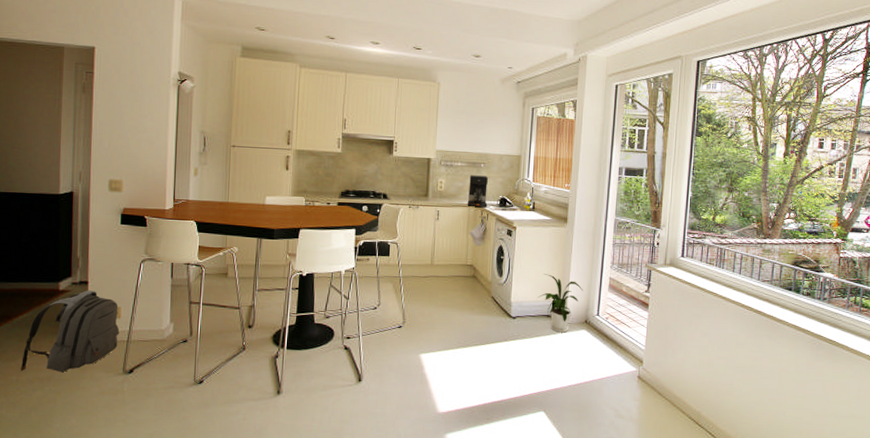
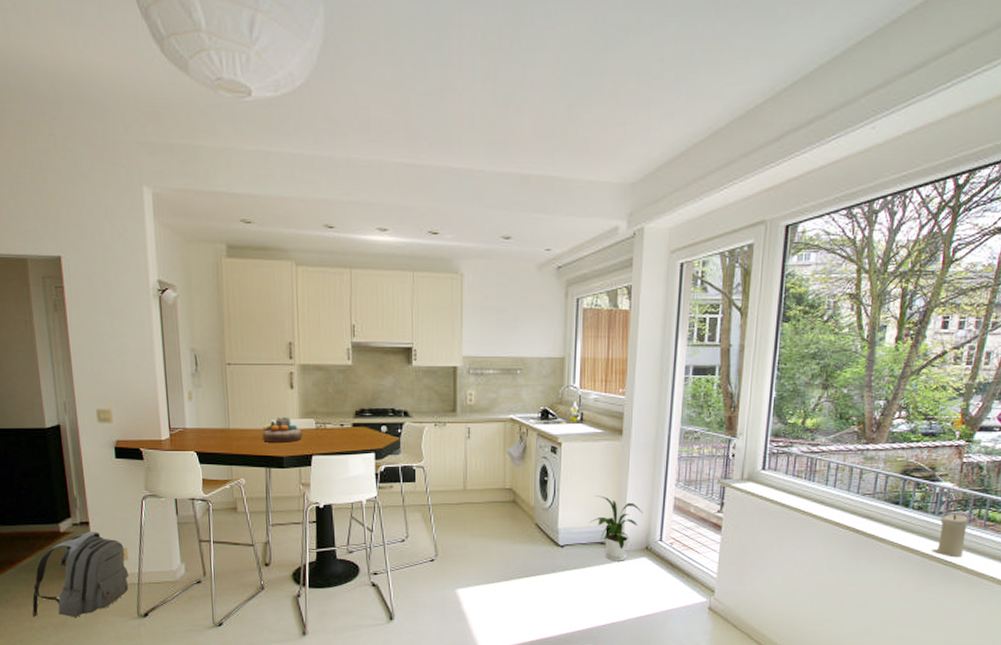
decorative bowl: none [257,193,293,217] -> present [262,416,302,443]
coffee maker: present [467,175,488,208] -> none [502,384,527,422]
candle: none [819,300,848,338] -> present [931,514,969,558]

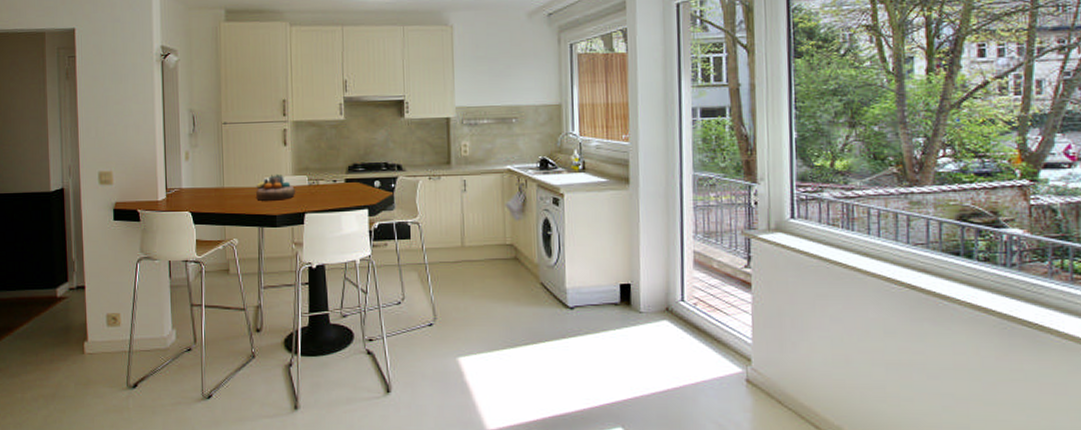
backpack: present [32,531,129,618] -> none [24,296,121,389]
house plant: present [588,495,643,561] -> none [599,250,659,325]
candle: present [931,514,969,558] -> none [1010,266,1051,319]

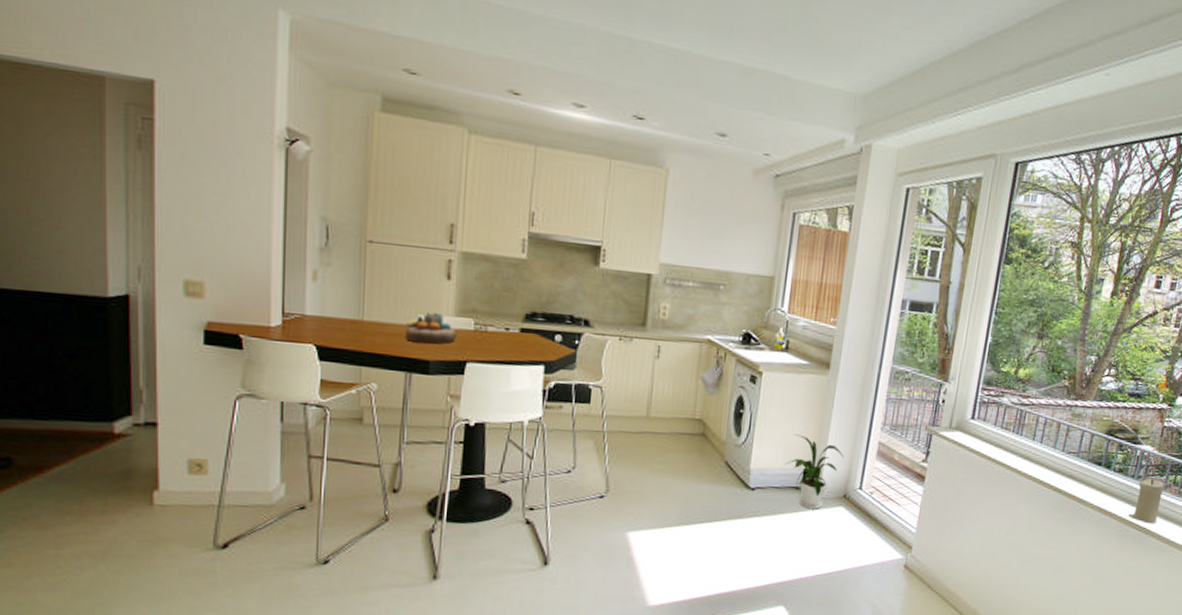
house plant: none [599,250,659,325] -> present [784,434,844,510]
candle: none [1010,266,1051,319] -> present [1128,479,1165,524]

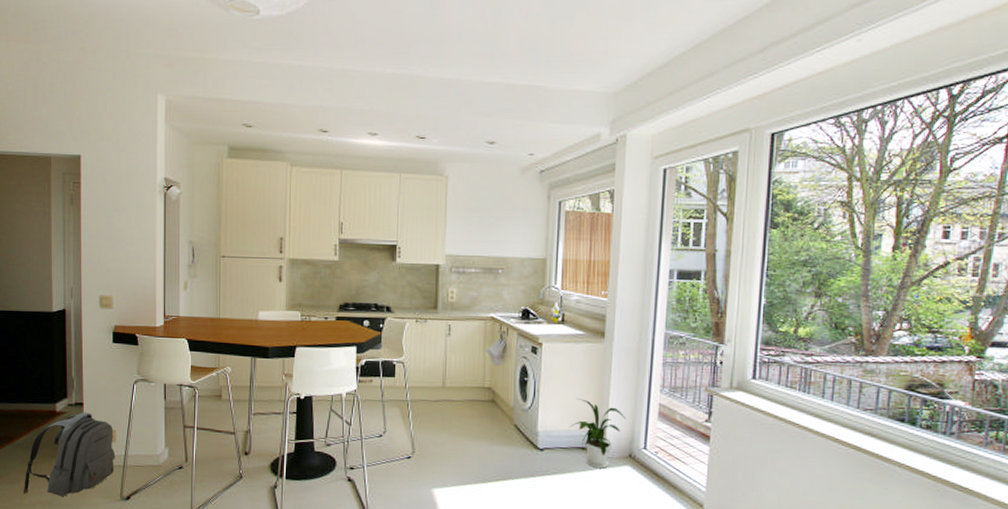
backpack: none [60,435,207,546] -> present [23,412,116,497]
decorative bowl: present [406,312,457,345] -> none [250,308,288,334]
candle: present [1128,479,1165,524] -> none [944,435,986,484]

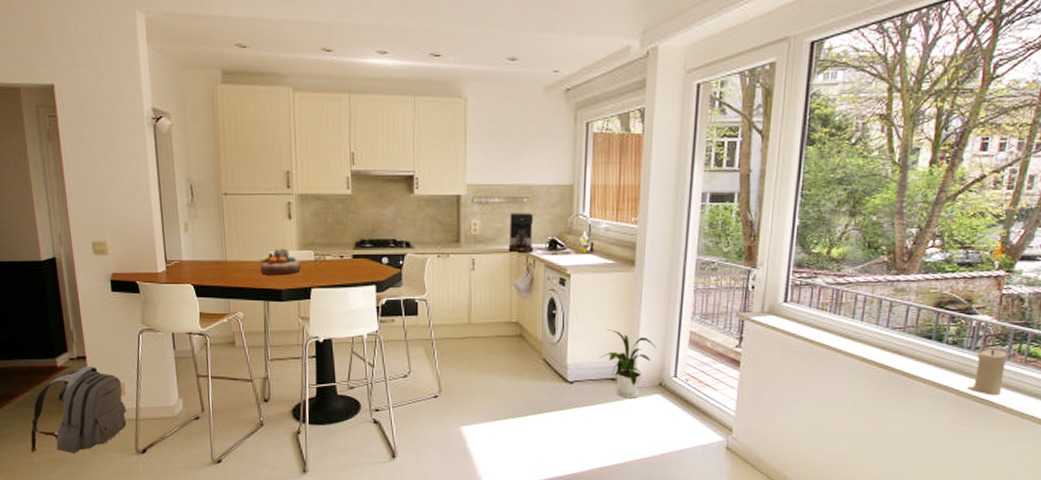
decorative bowl: none [250,308,288,334] -> present [260,248,301,275]
coffee maker: none [483,283,507,321] -> present [508,213,534,253]
candle: none [944,435,986,484] -> present [967,349,1009,396]

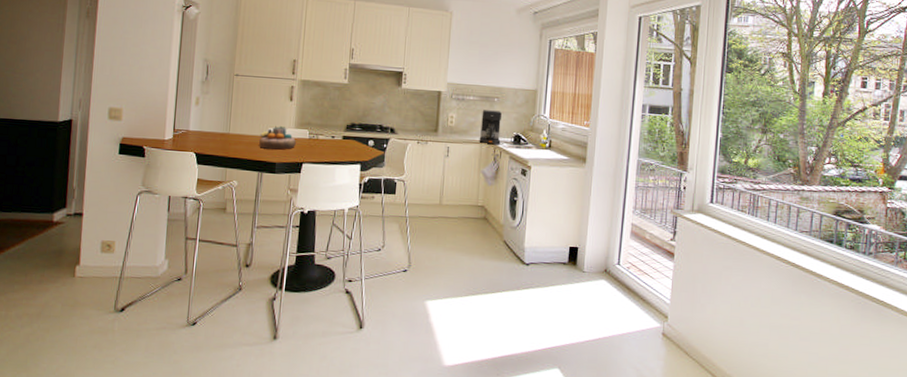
backpack: present [30,366,127,454] -> none [9,222,113,309]
house plant: present [598,329,656,398] -> none [552,217,602,283]
candle: present [967,349,1009,396] -> none [865,255,896,297]

